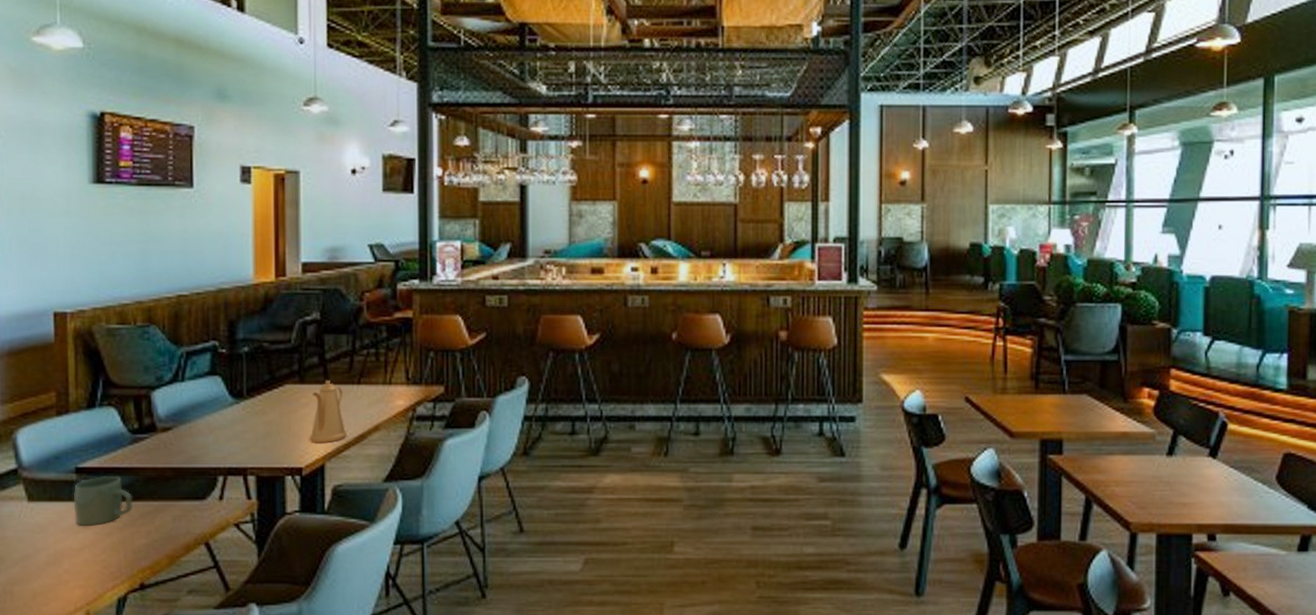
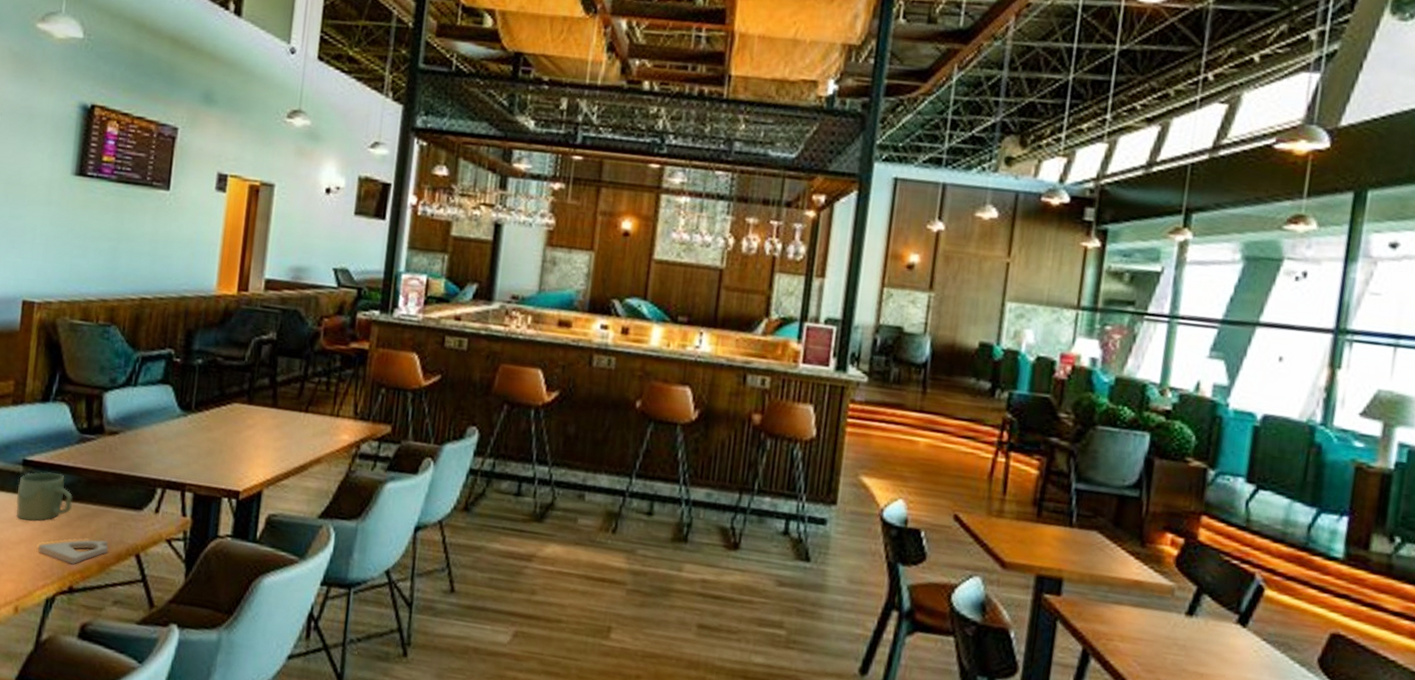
napkin holder: none [103,533,176,562] -> present [38,539,109,565]
coffee pot: present [309,380,347,442] -> none [250,404,290,469]

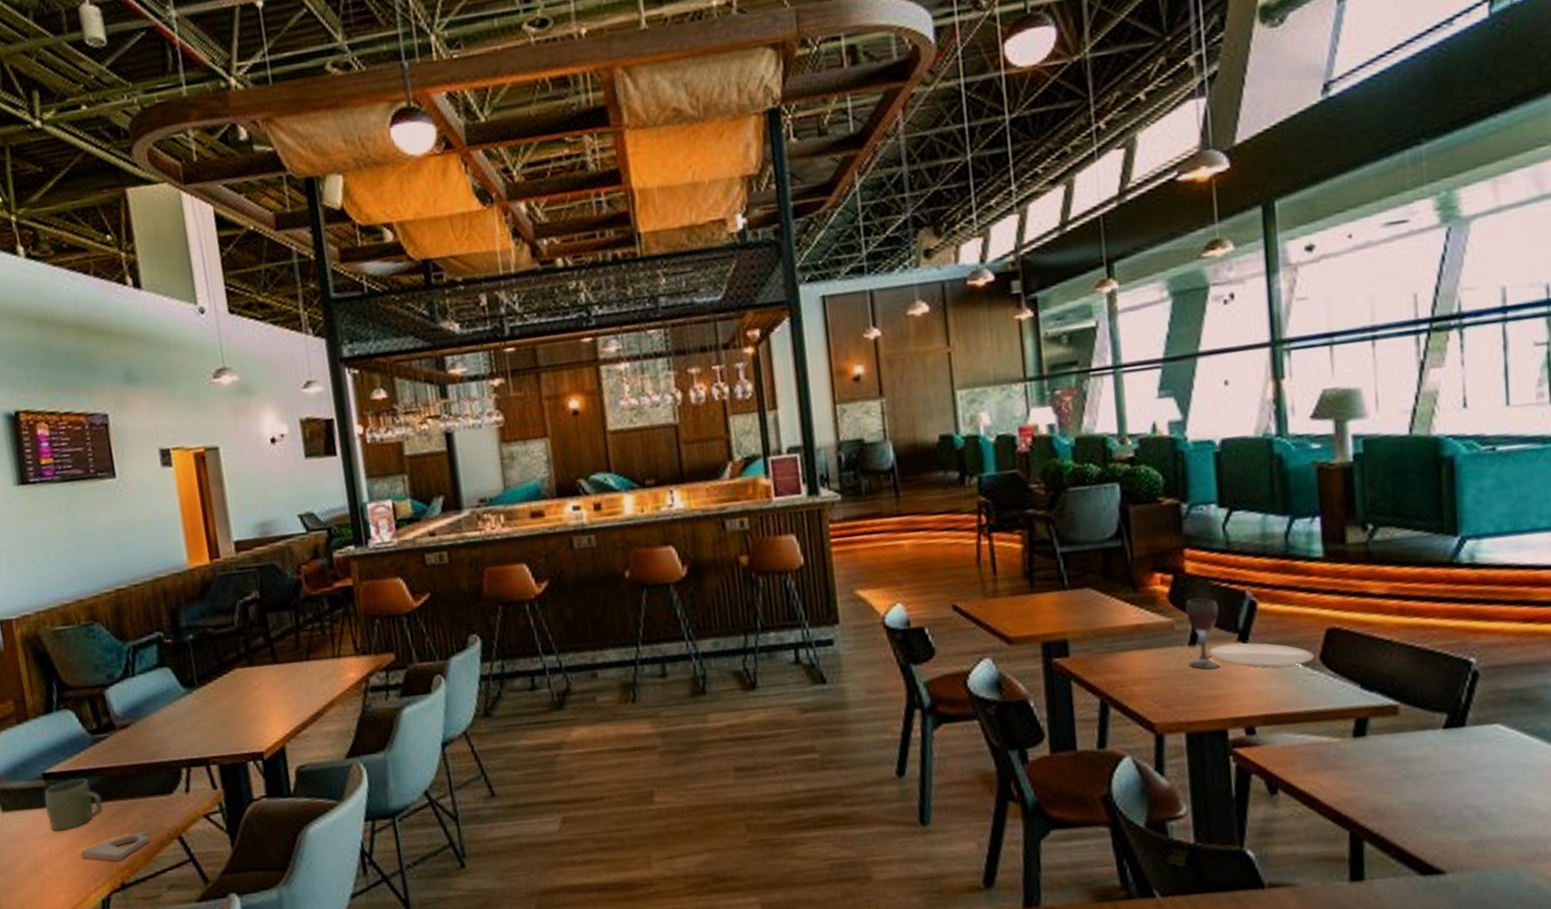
cup: none [1180,567,1225,646] -> present [1185,598,1220,670]
plate: none [1204,622,1313,663] -> present [1209,643,1314,667]

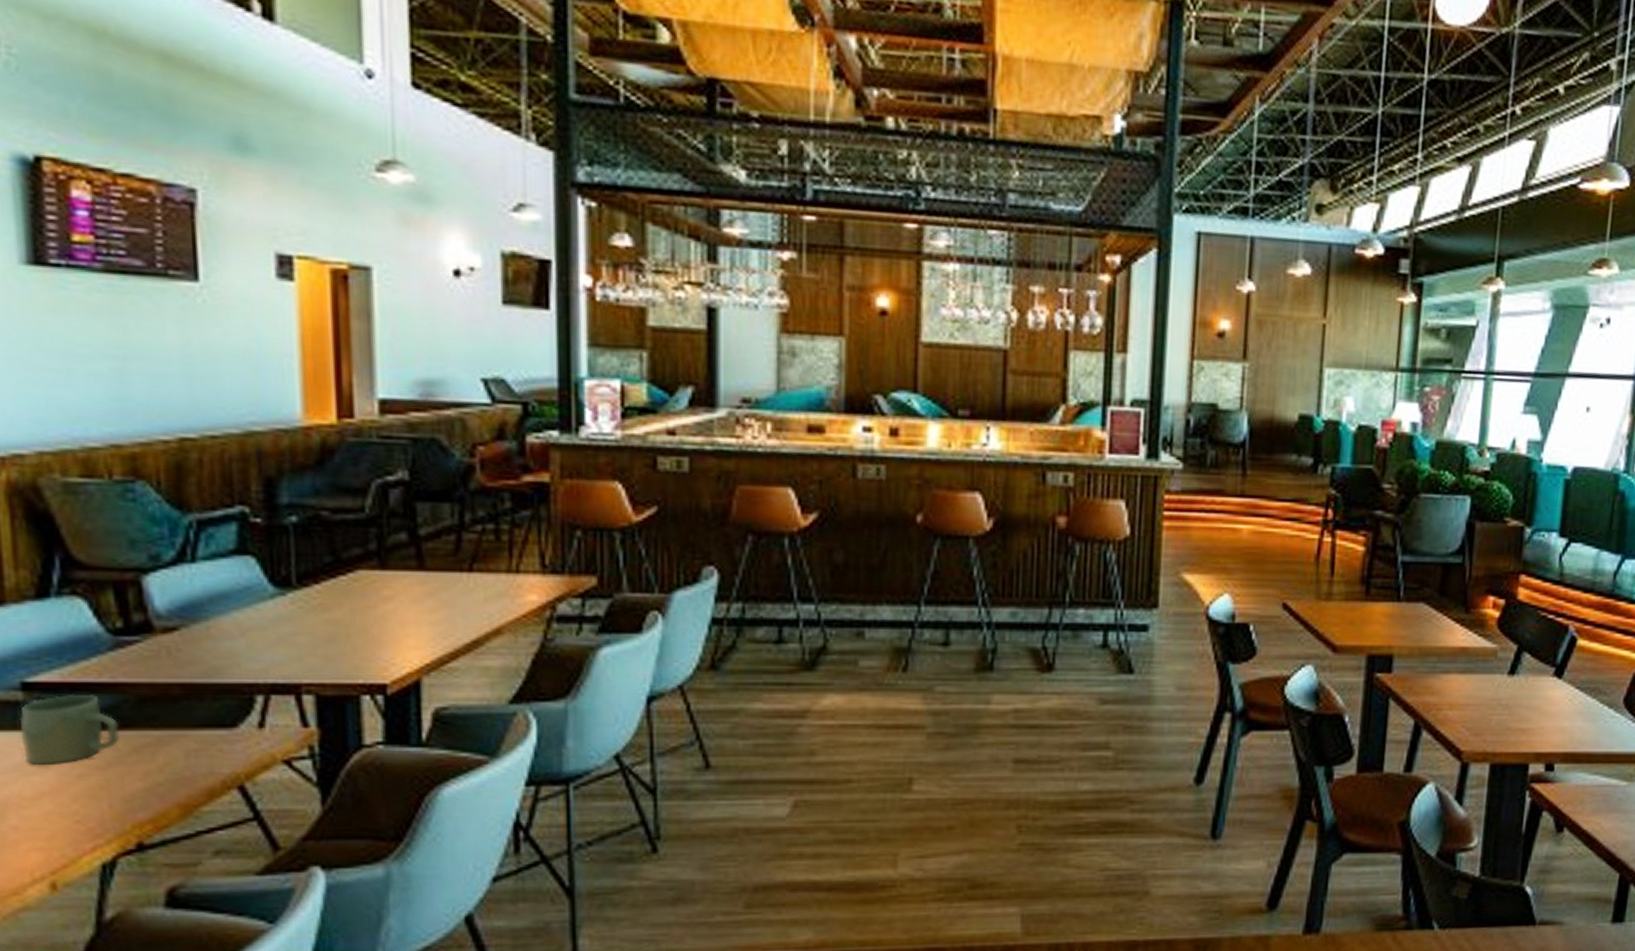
napkin holder: present [81,830,150,862] -> none [74,774,192,814]
cup: present [1185,598,1220,670] -> none [1504,627,1542,702]
plate: present [1209,643,1314,667] -> none [1525,677,1619,706]

